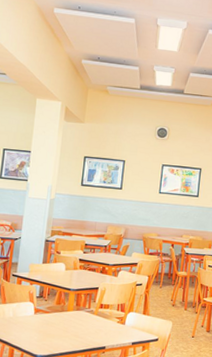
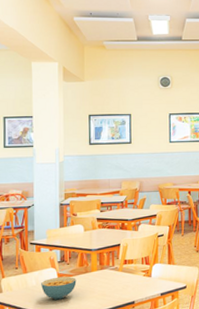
cereal bowl: none [17,311,52,335] -> present [41,276,77,300]

